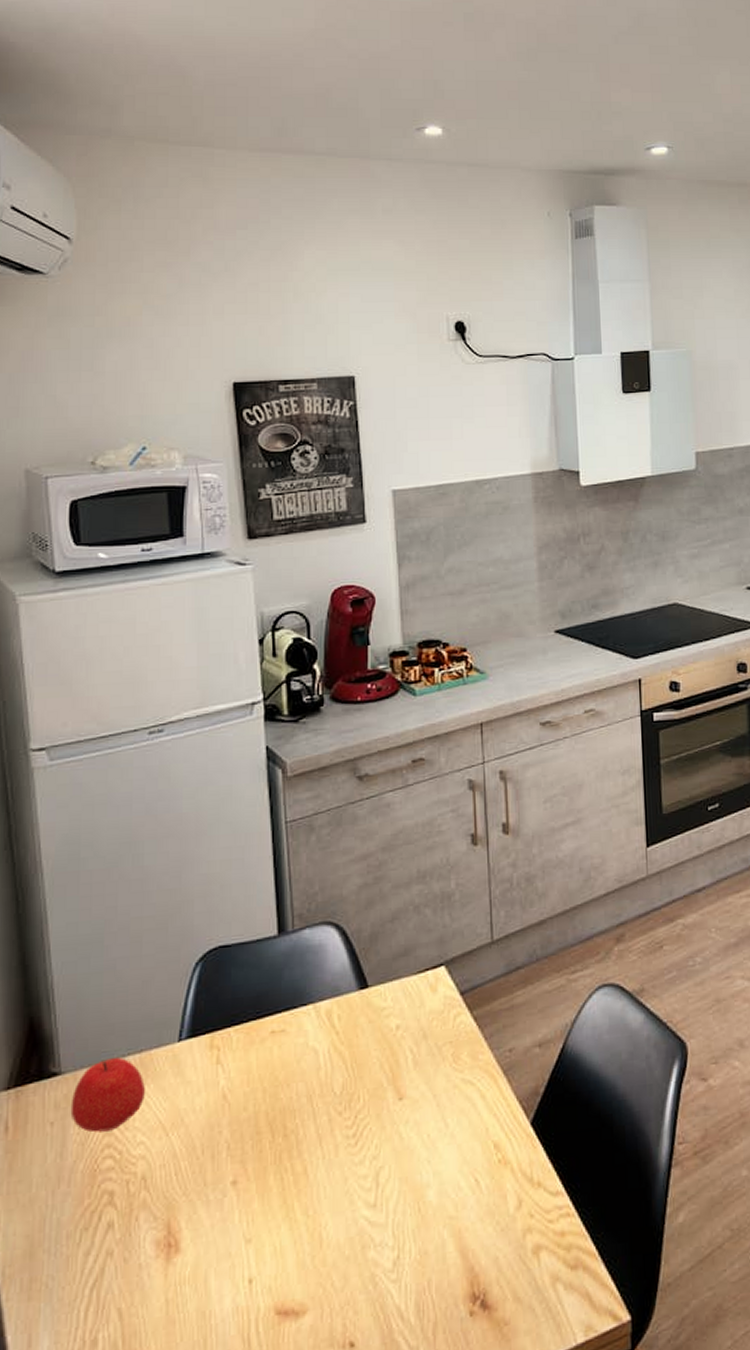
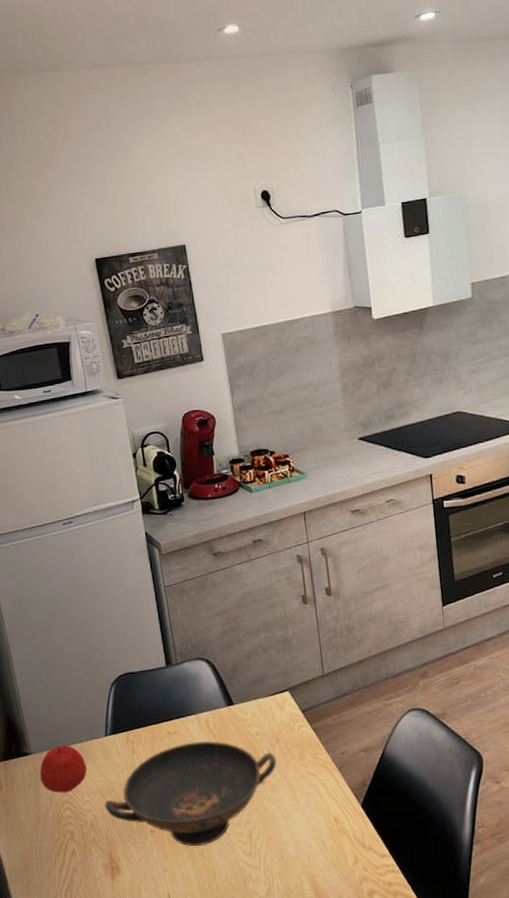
decorative bowl: none [167,1040,421,1201] -> present [104,740,277,847]

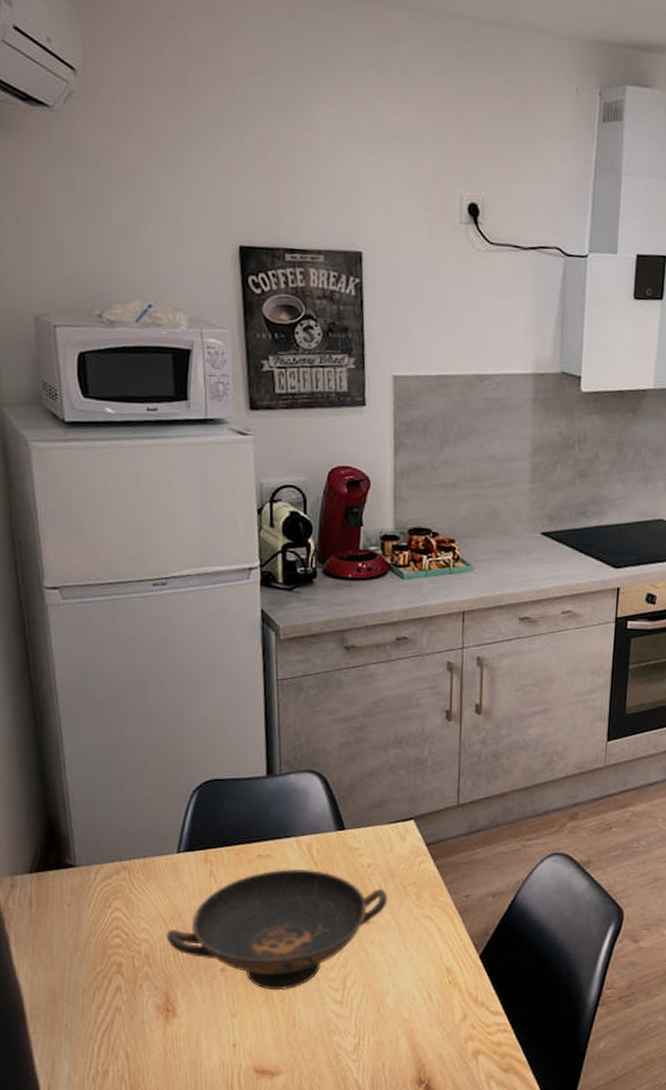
apple: present [39,745,87,793] -> none [84,860,148,917]

